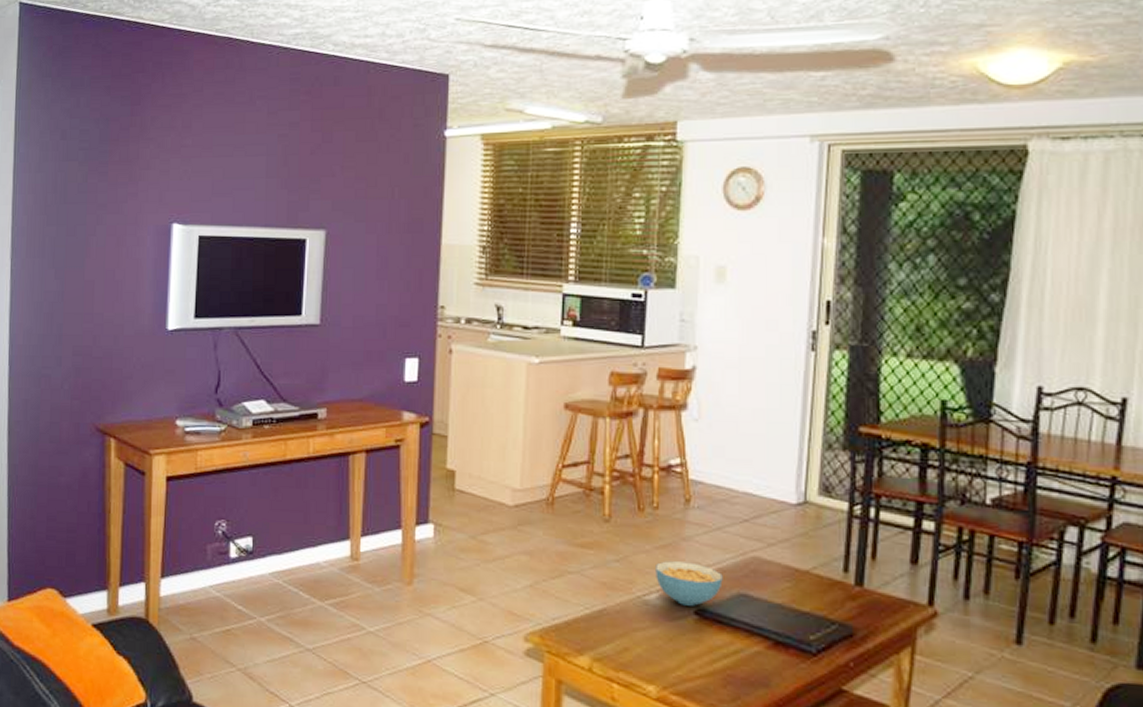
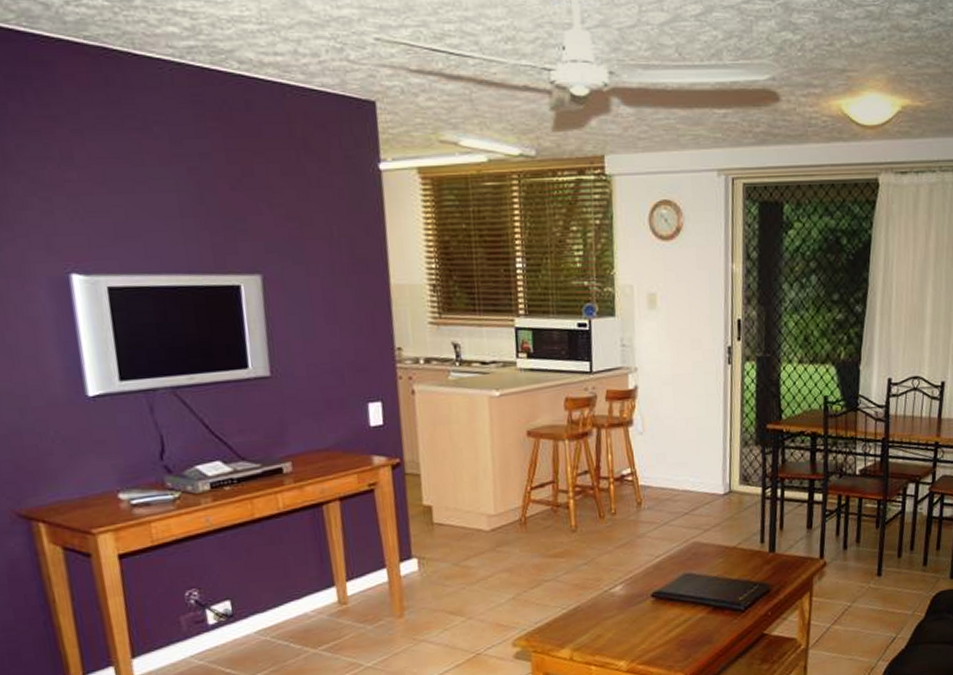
cereal bowl: present [656,561,723,606] -> none [617,555,672,592]

